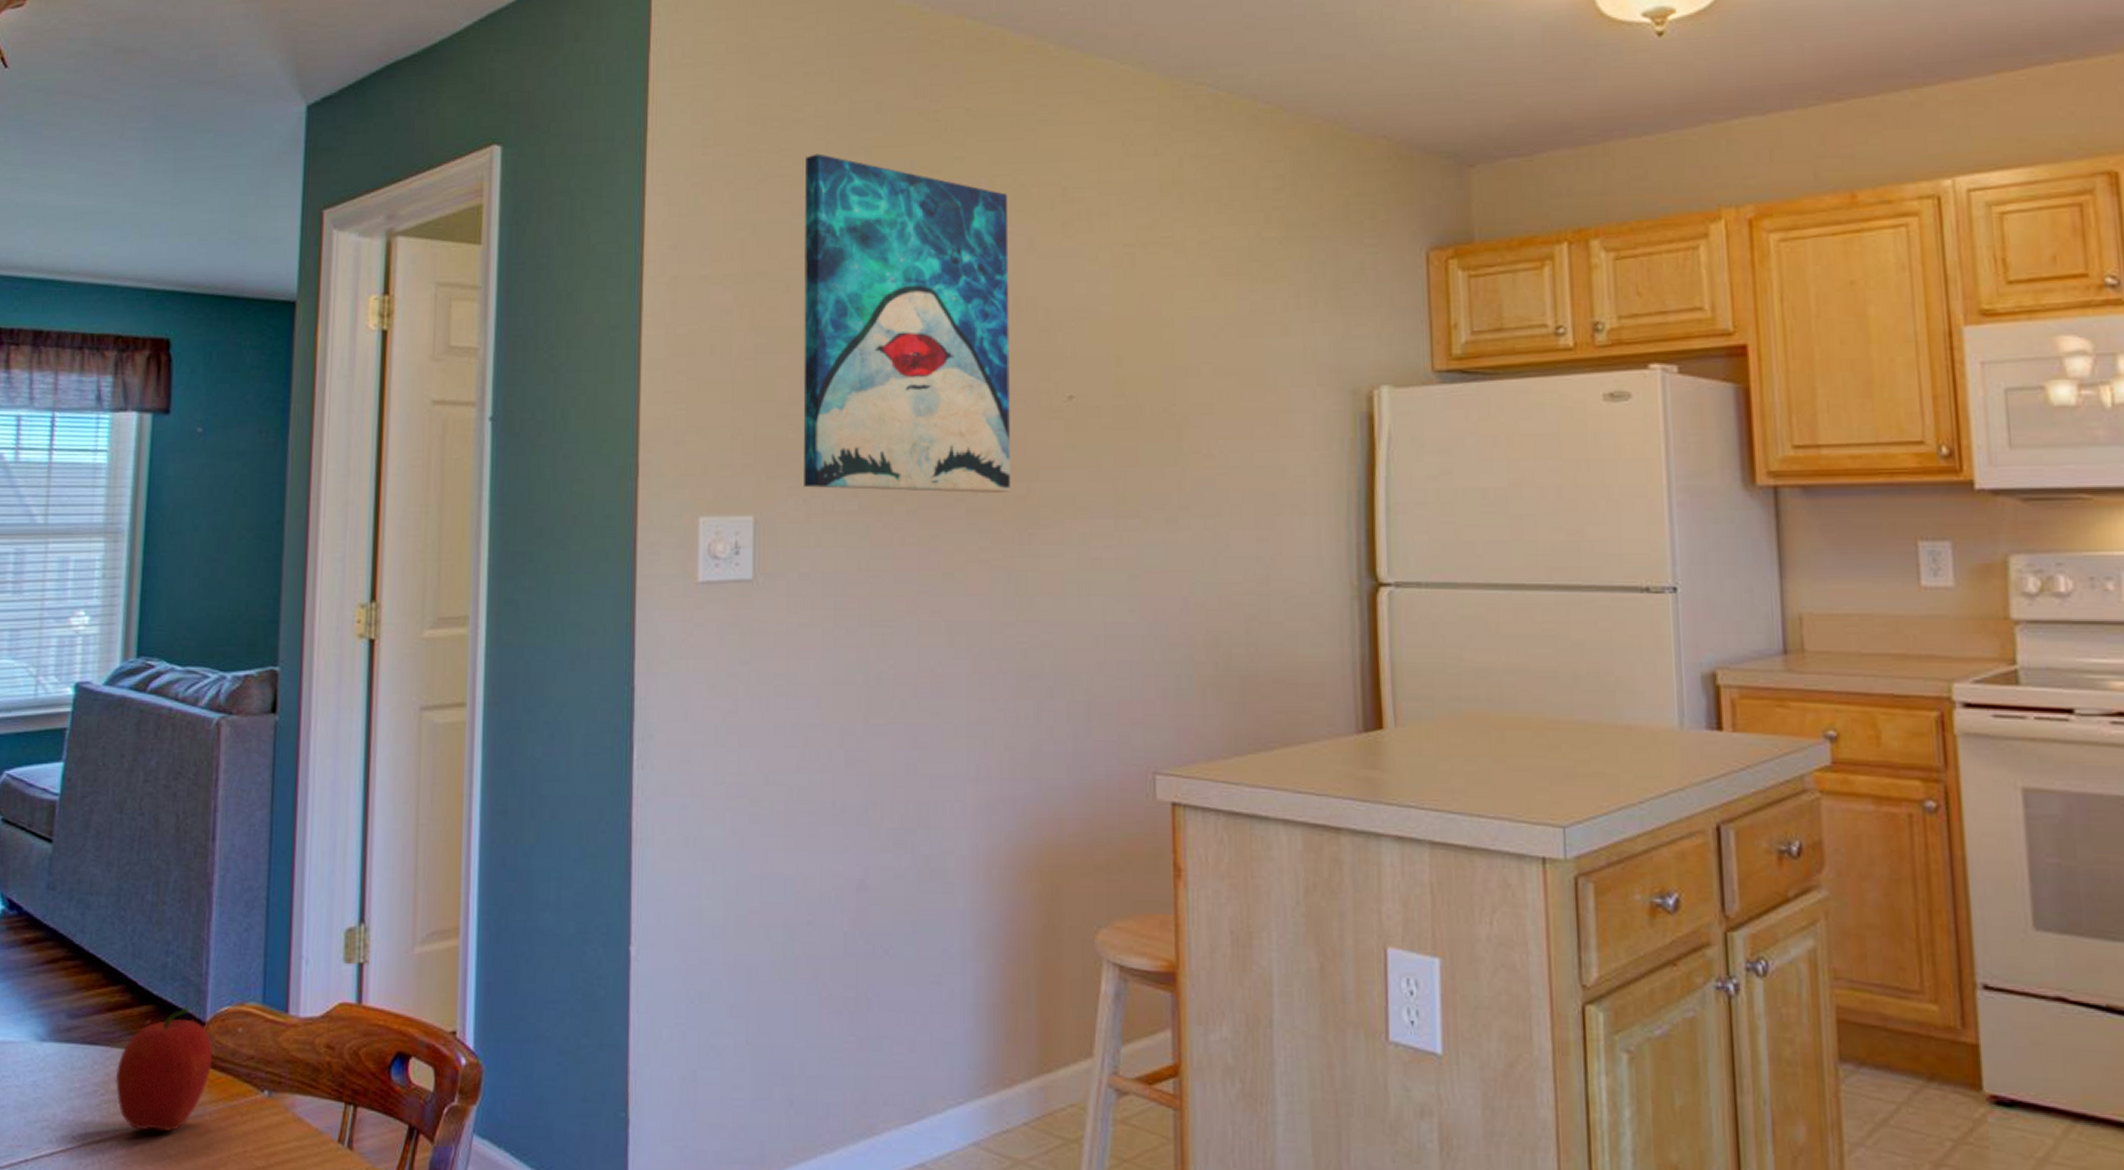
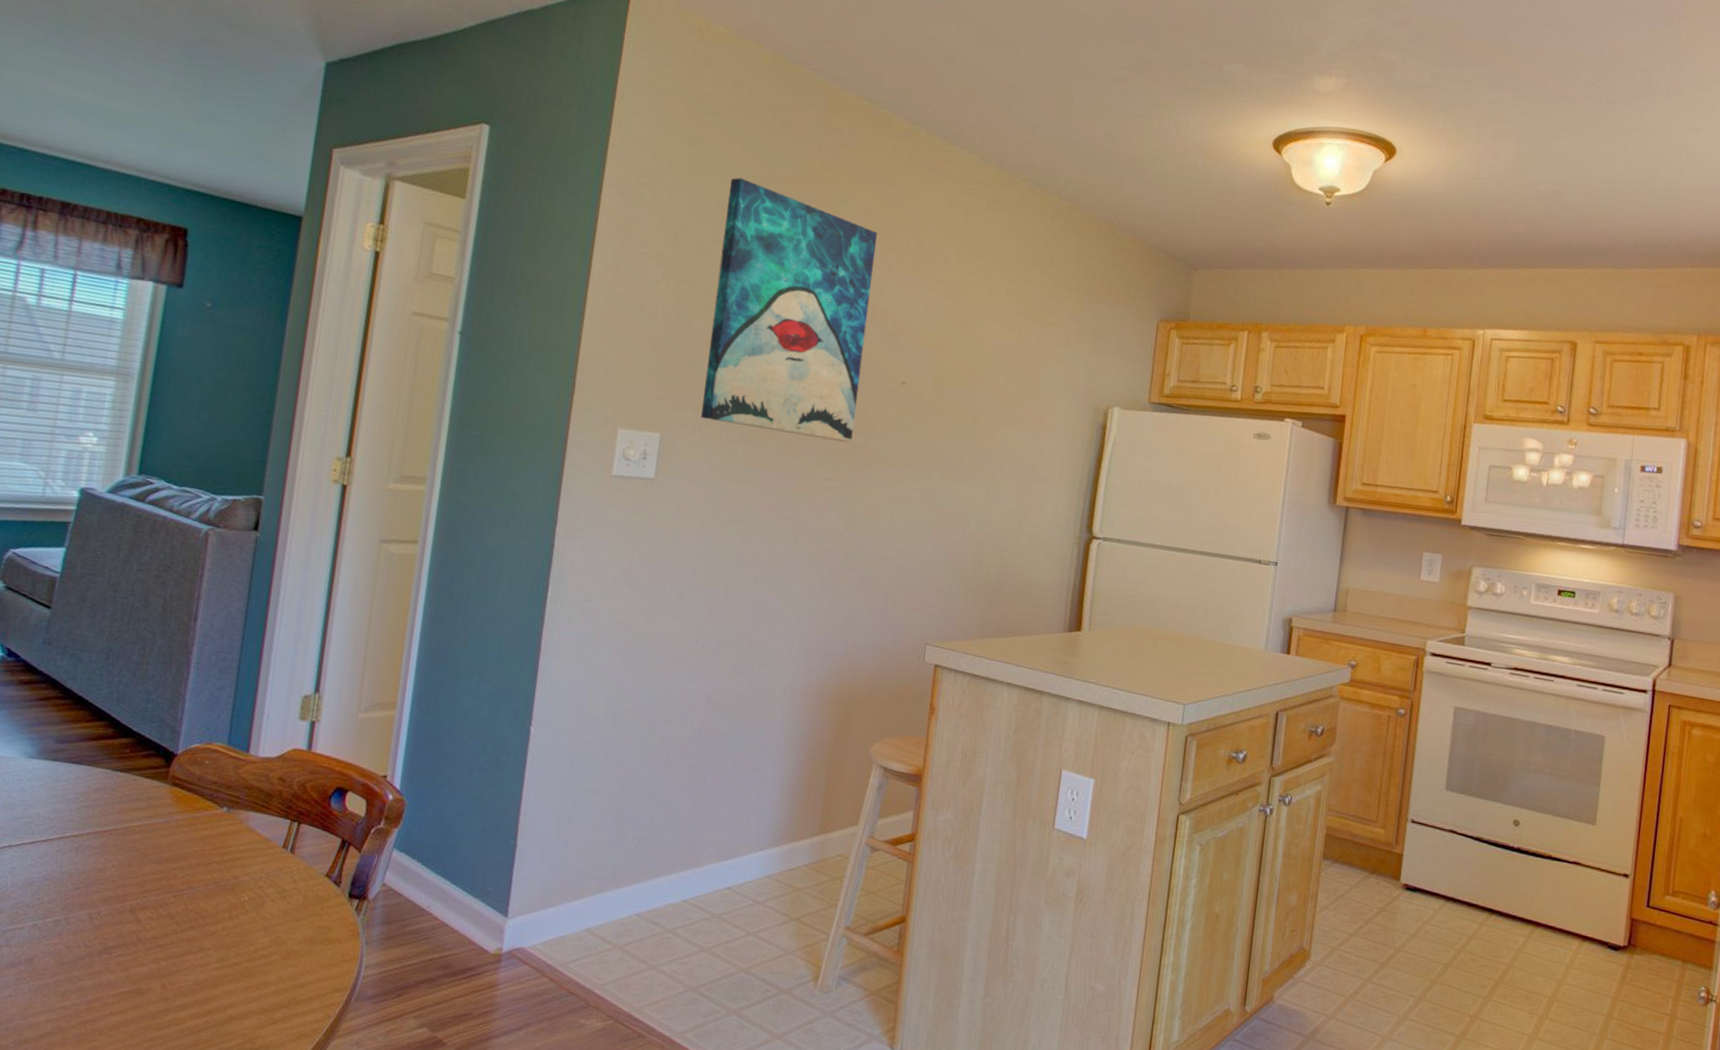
fruit: present [115,1007,214,1132] -> none [94,742,183,832]

